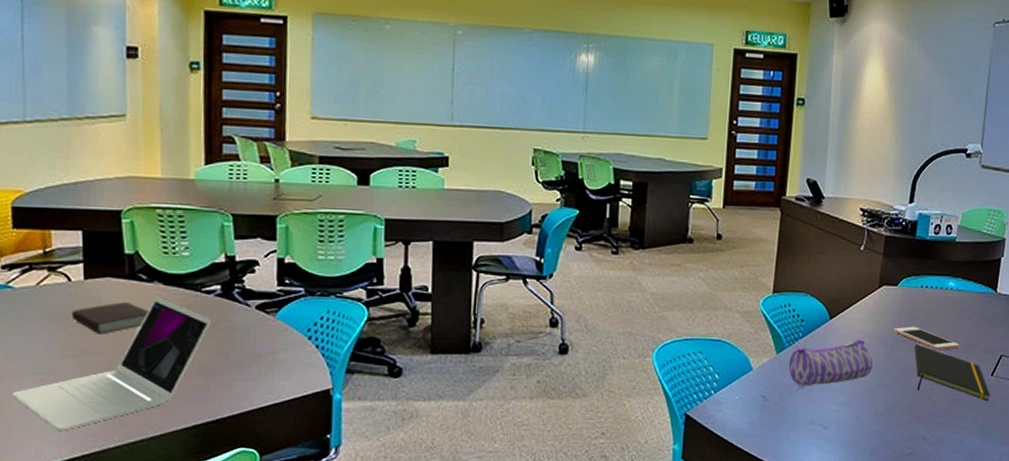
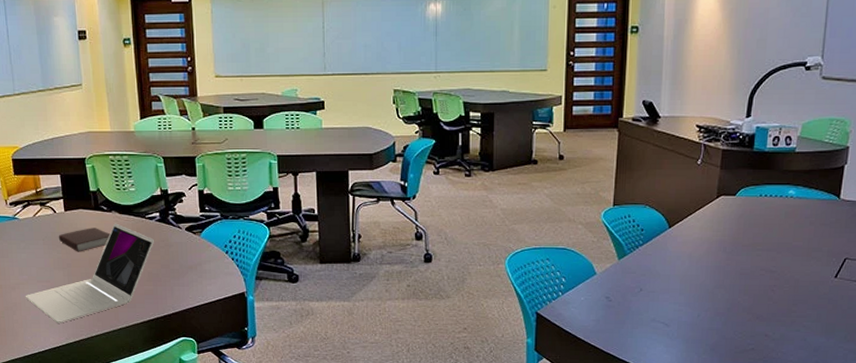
pencil case: present [788,339,873,387] -> none [630,245,712,289]
cell phone: present [893,326,959,350] -> none [732,233,801,254]
notepad: present [914,344,991,402] -> none [754,249,835,302]

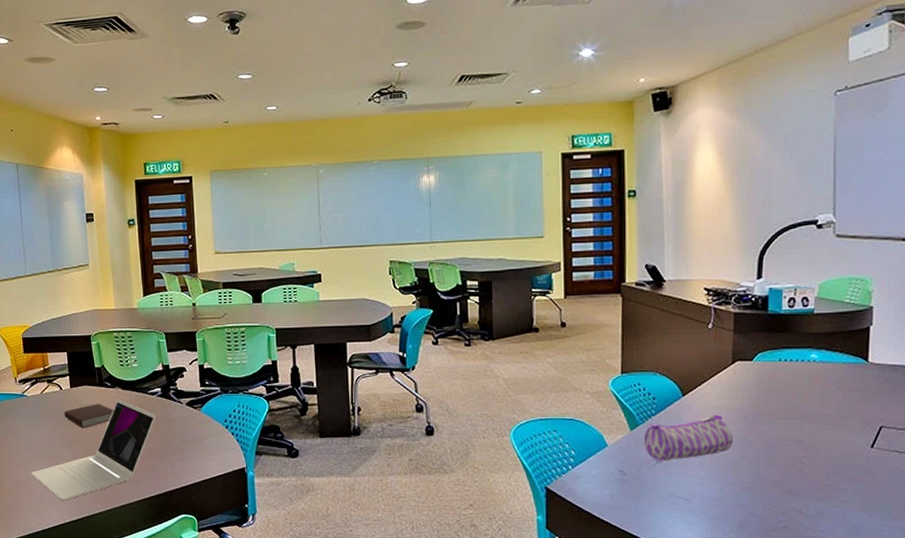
pencil case: none [630,245,712,289] -> present [644,414,733,462]

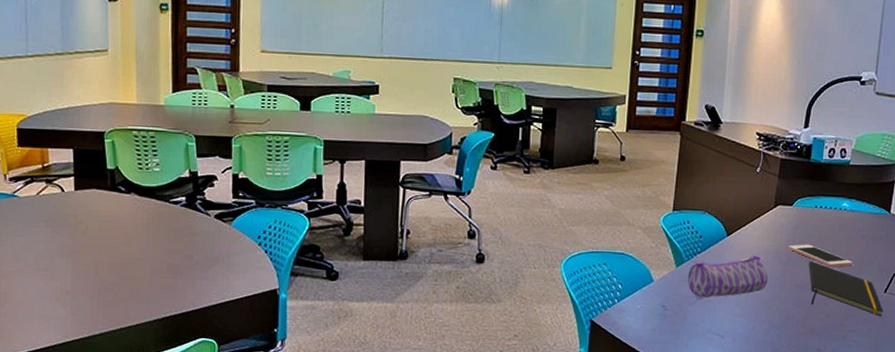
laptop: present [31,399,156,501] -> none [18,206,177,319]
book: present [64,404,114,428] -> none [64,210,127,238]
cell phone: none [753,400,830,423] -> present [788,244,853,267]
notepad: none [778,418,873,474] -> present [808,261,884,317]

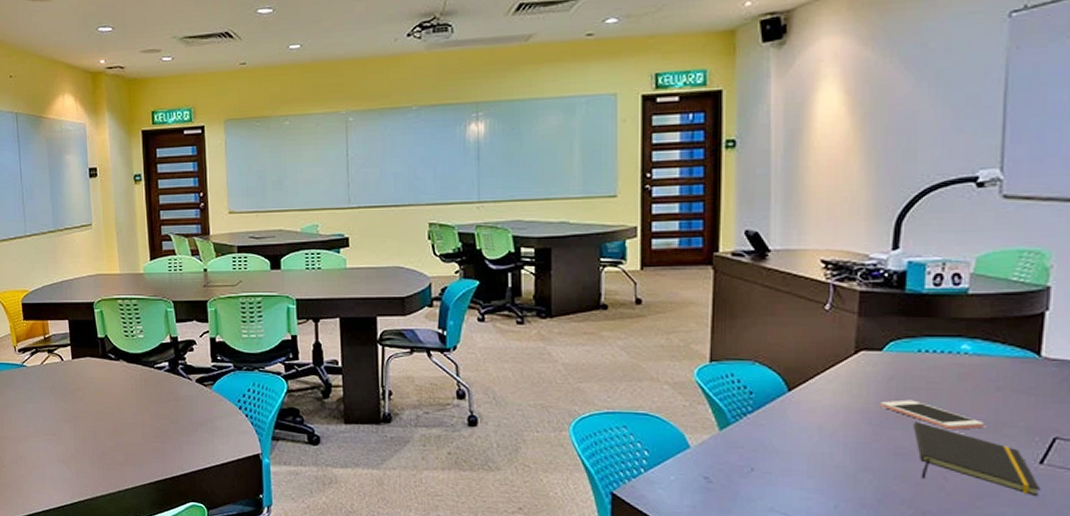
pencil case: present [687,255,768,299] -> none [736,414,852,469]

